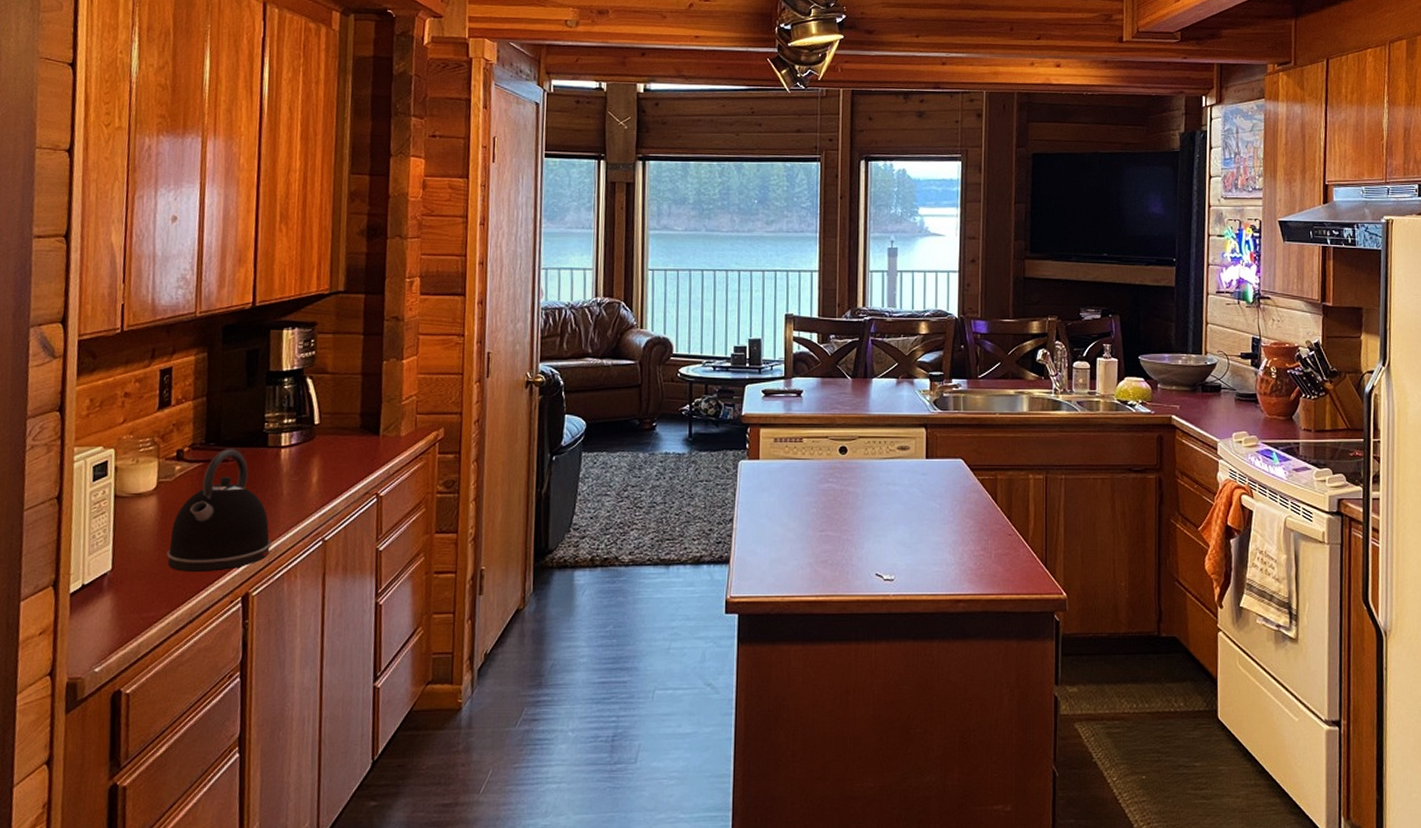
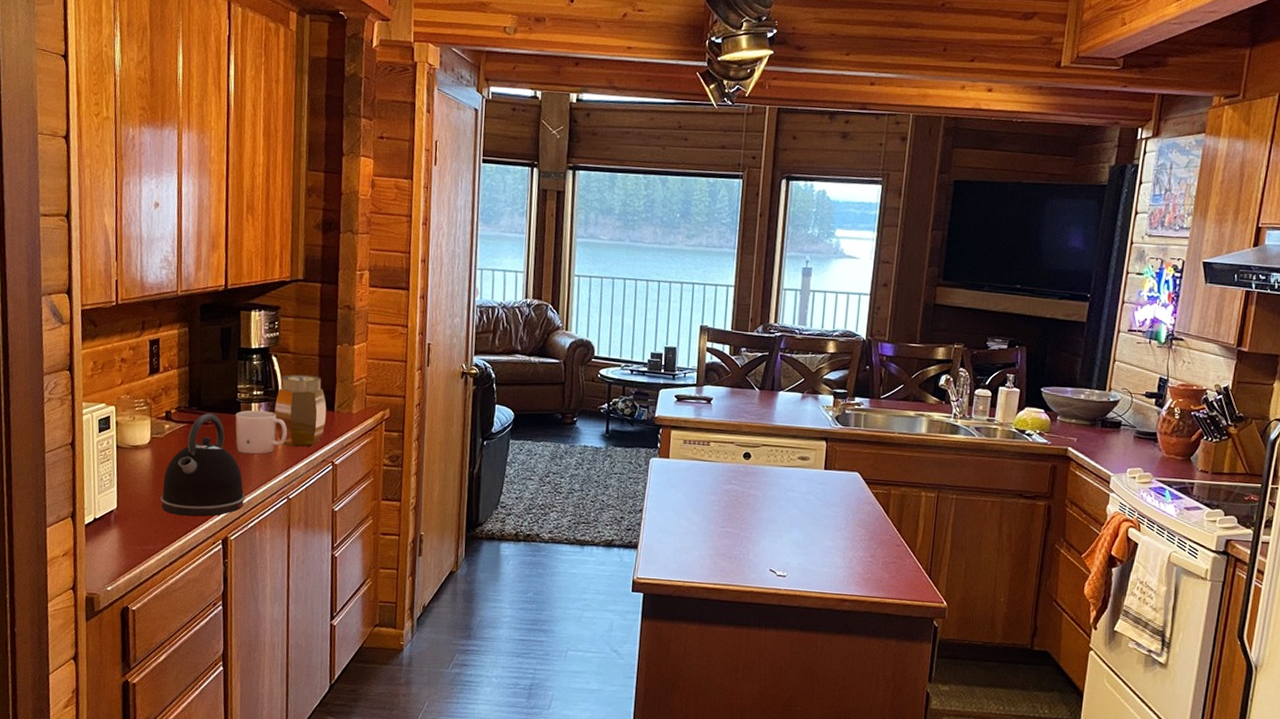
mug: none [261,441,324,493] -> present [235,410,288,455]
jar: none [309,396,370,480] -> present [275,374,327,447]

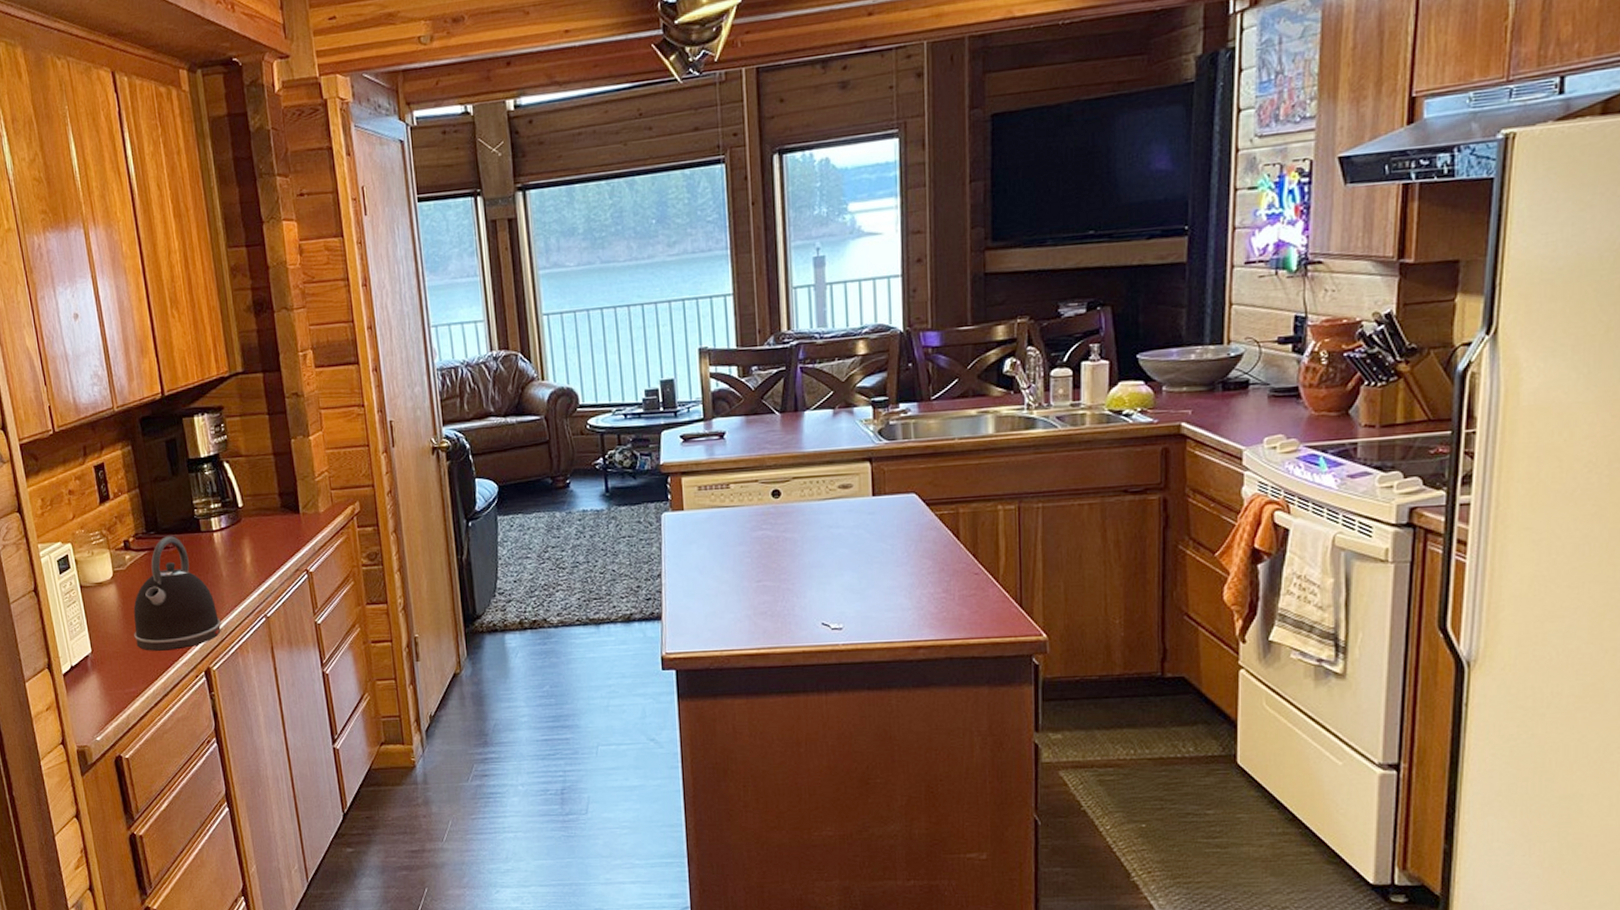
mug: present [235,410,288,455] -> none [196,524,255,575]
jar: present [275,374,327,447] -> none [235,477,293,560]

